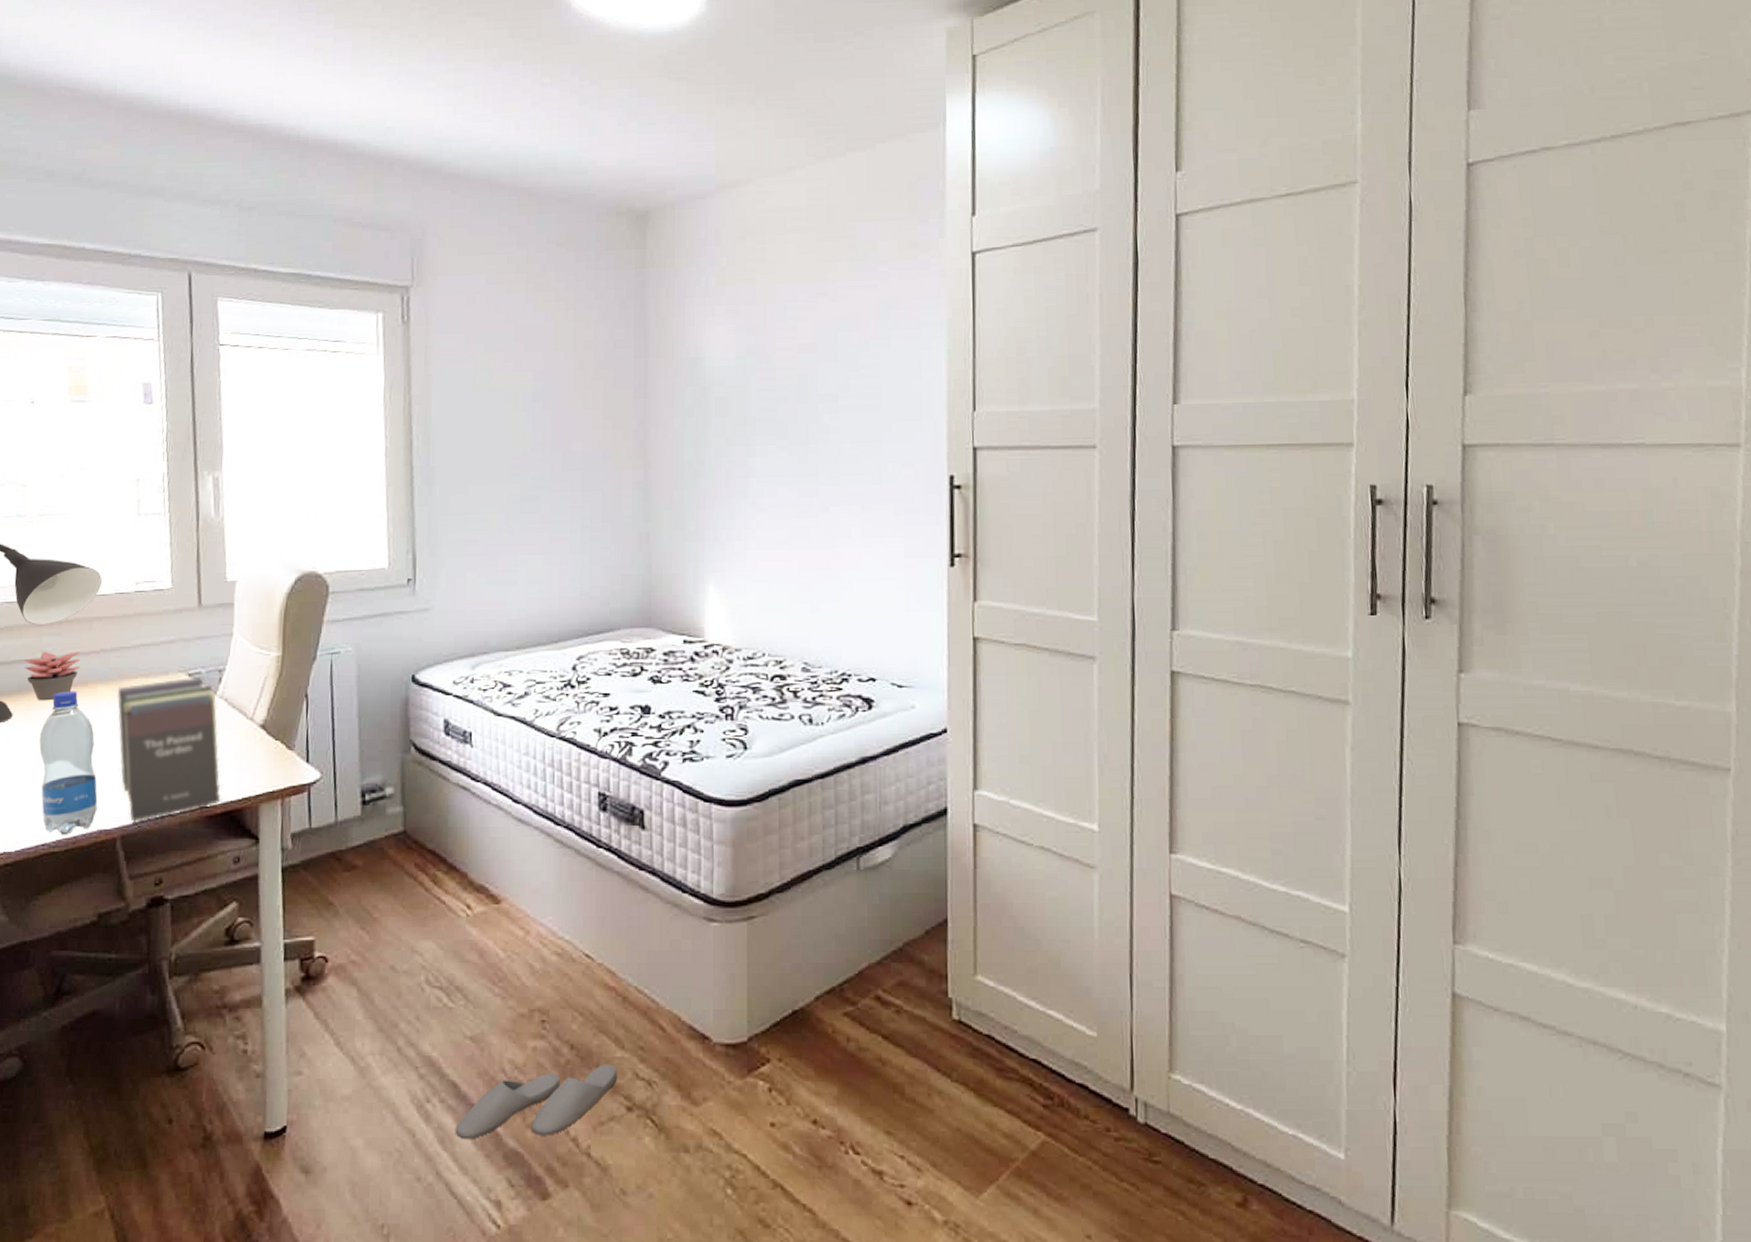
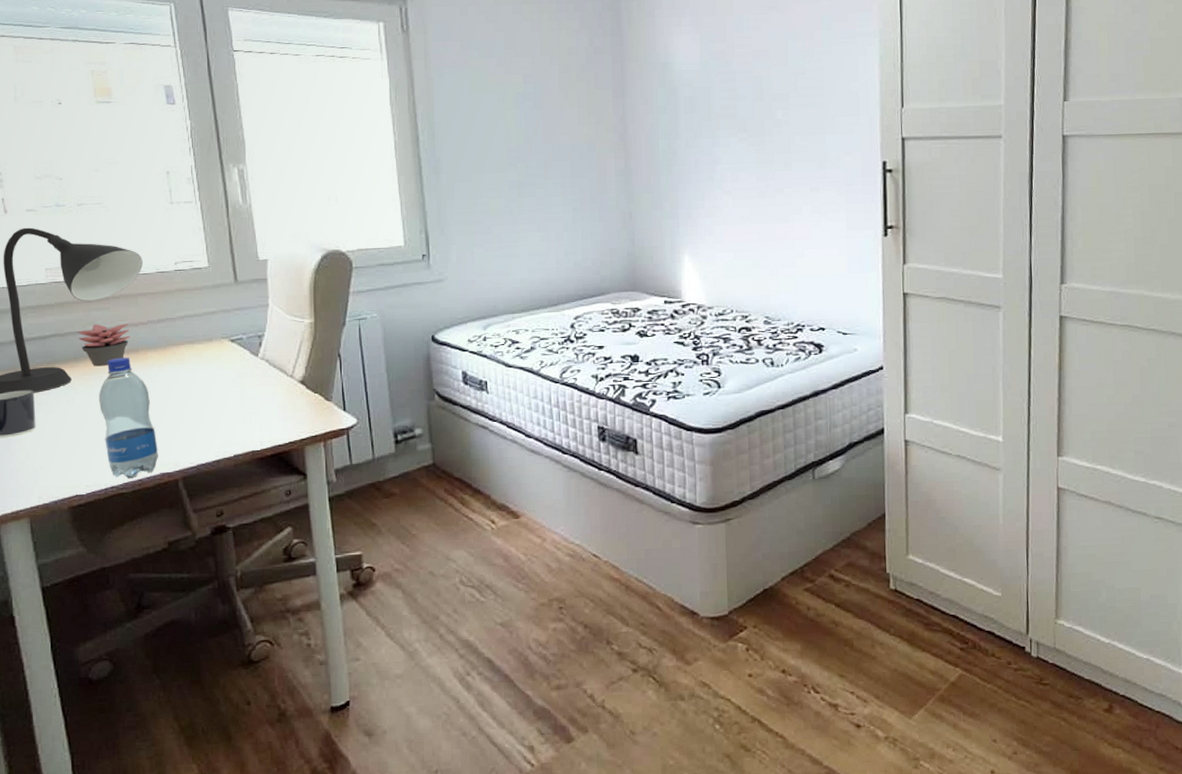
books: present [116,676,221,820] -> none [166,341,269,464]
slippers: present [455,1064,617,1140] -> none [492,638,624,702]

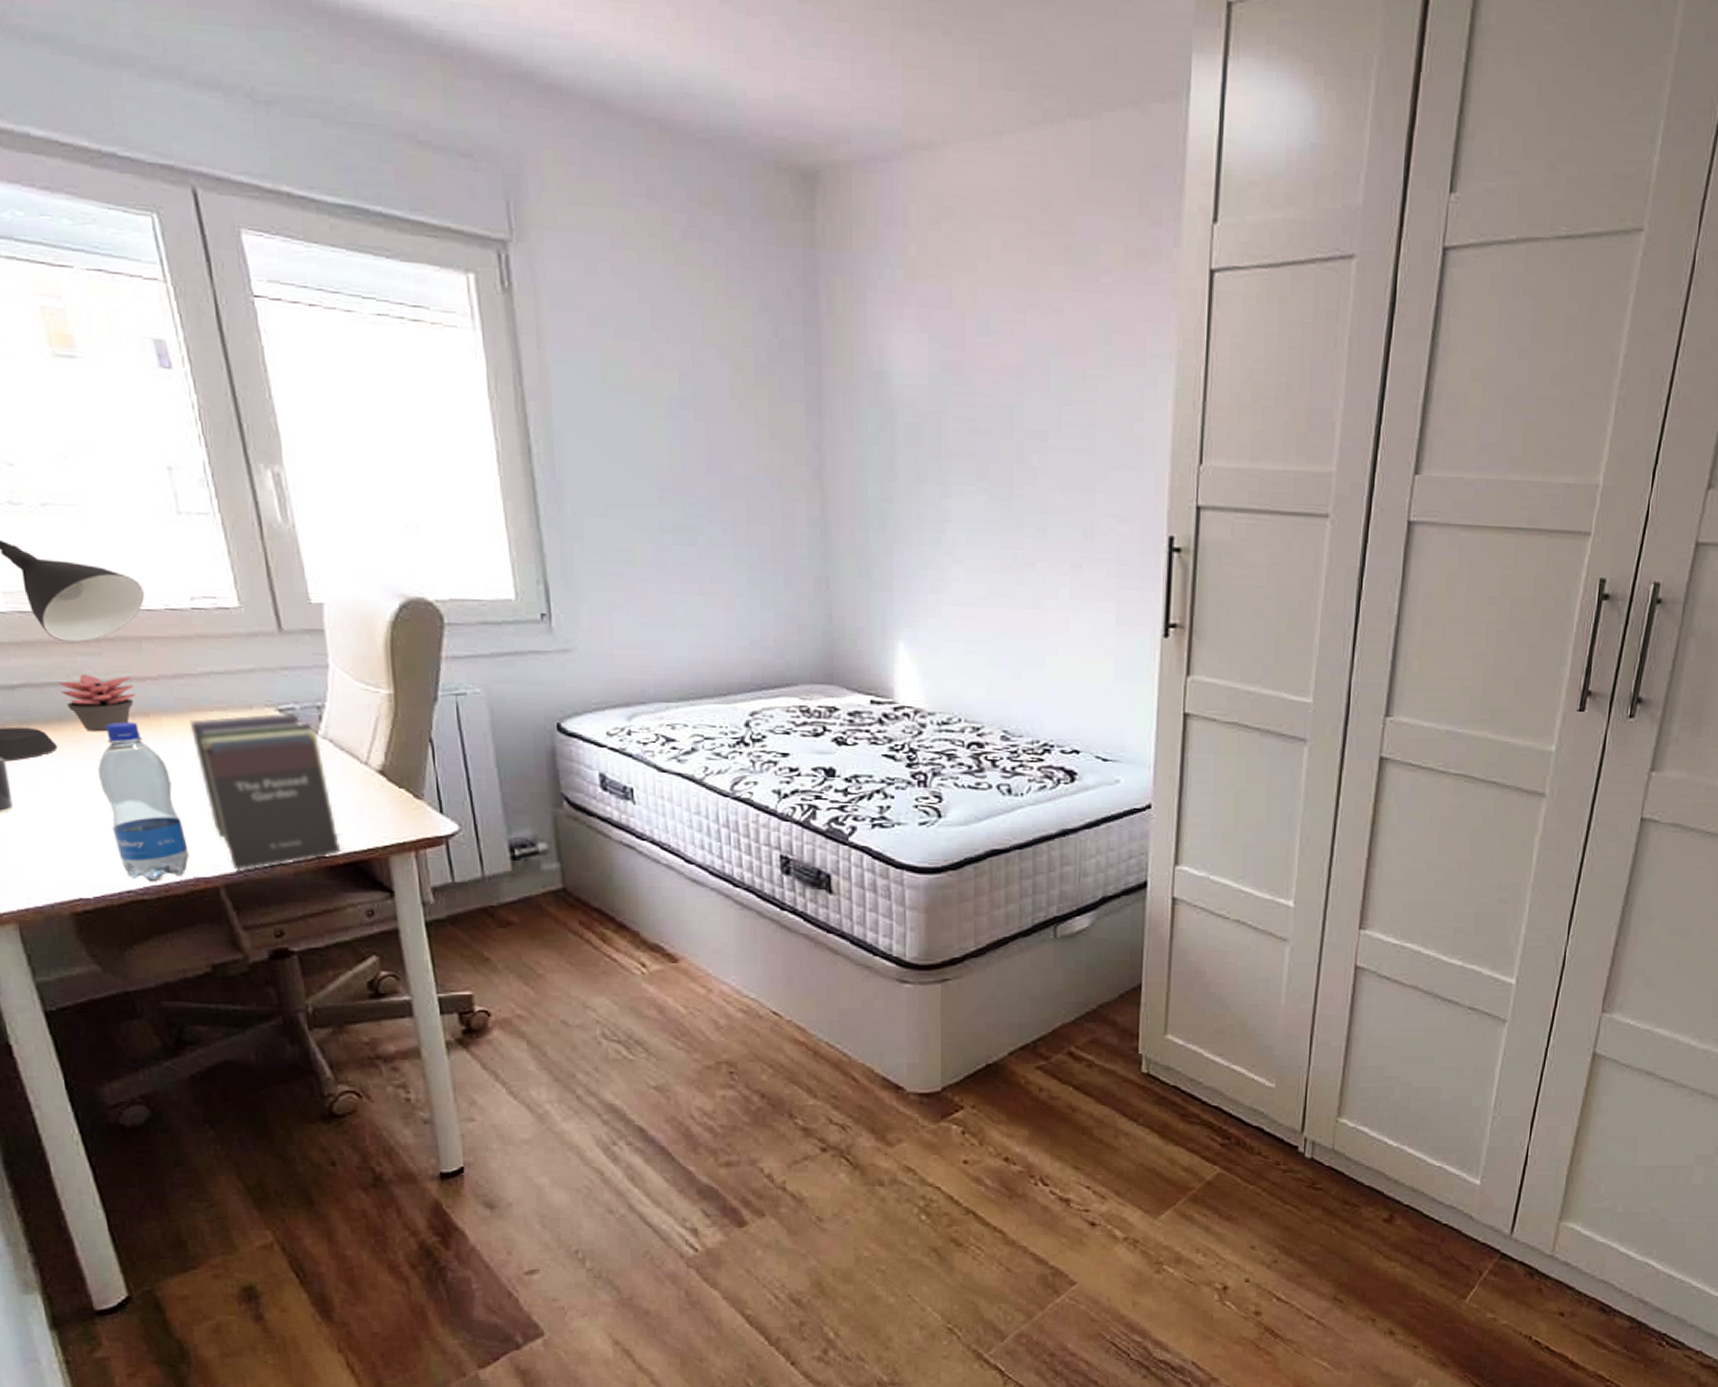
books: none [166,341,269,464] -> present [189,712,340,869]

